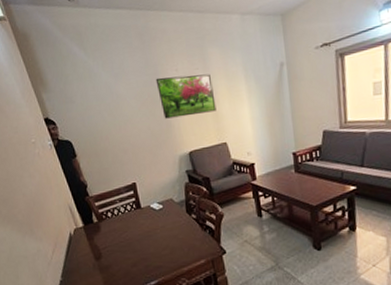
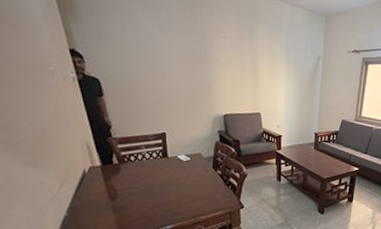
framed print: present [155,74,217,119] -> none [202,40,257,84]

